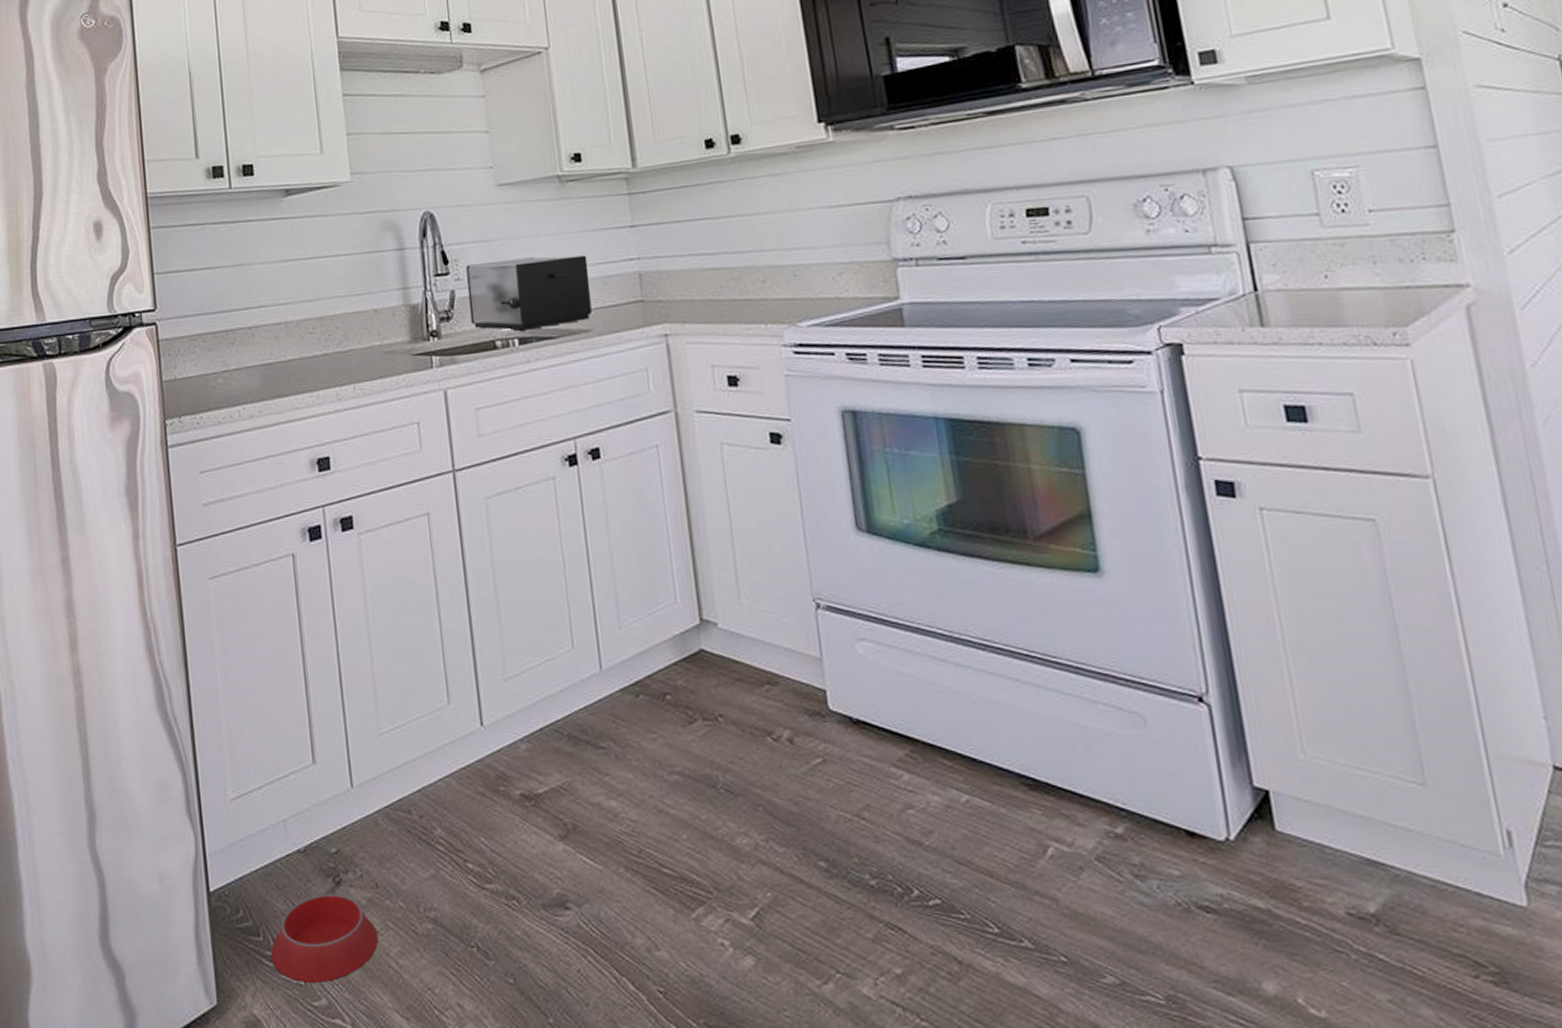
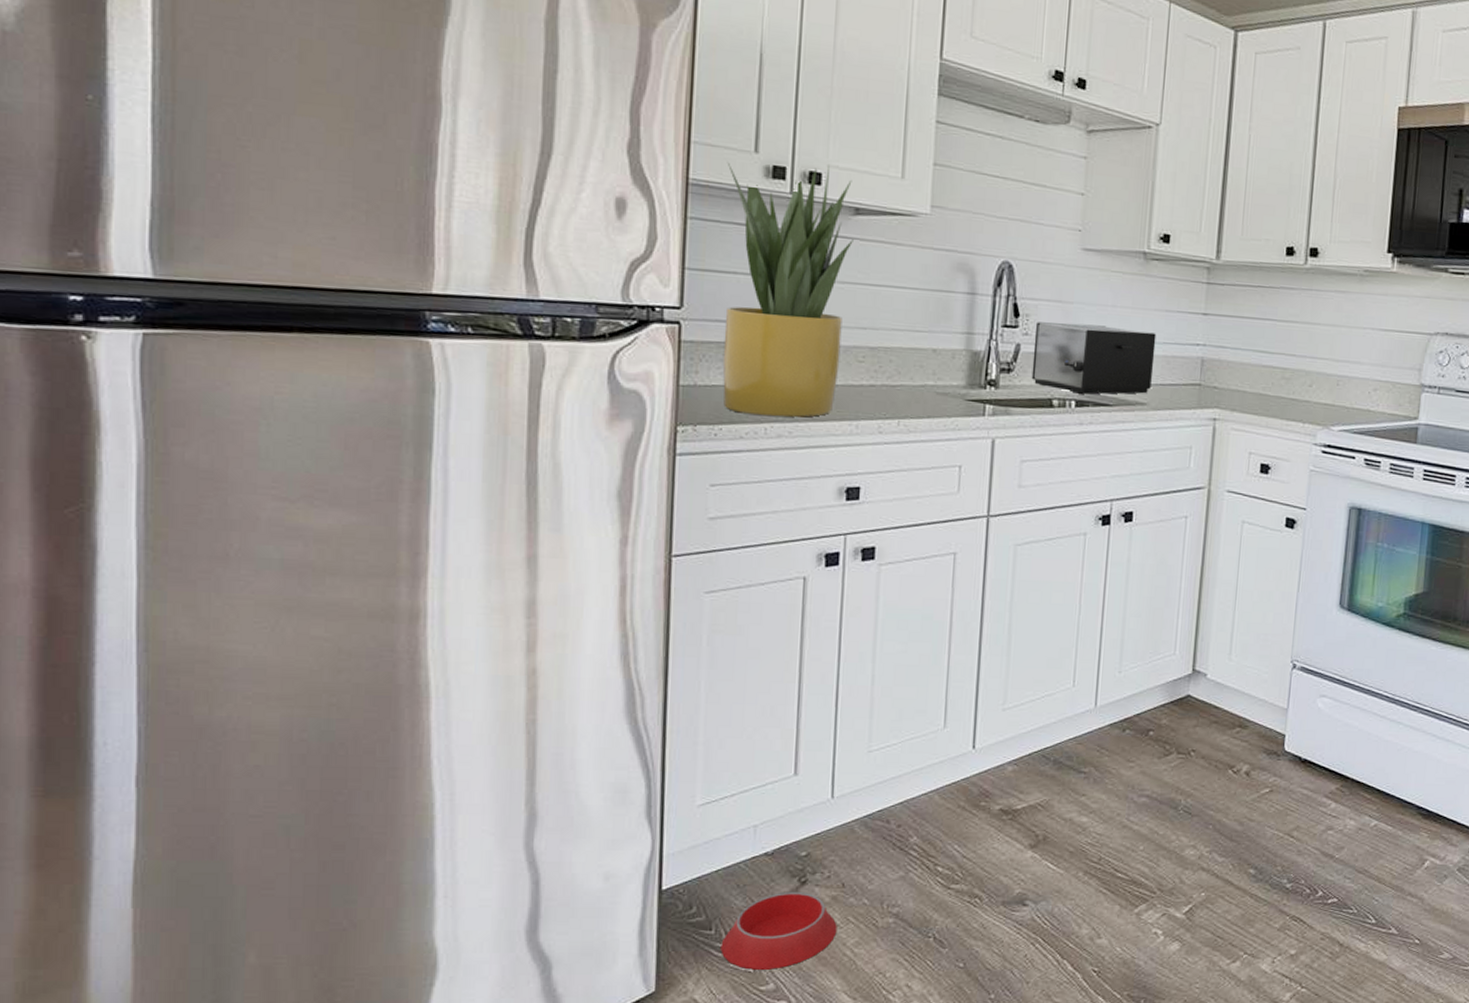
planter: none [175,155,295,400] -> present [722,162,853,418]

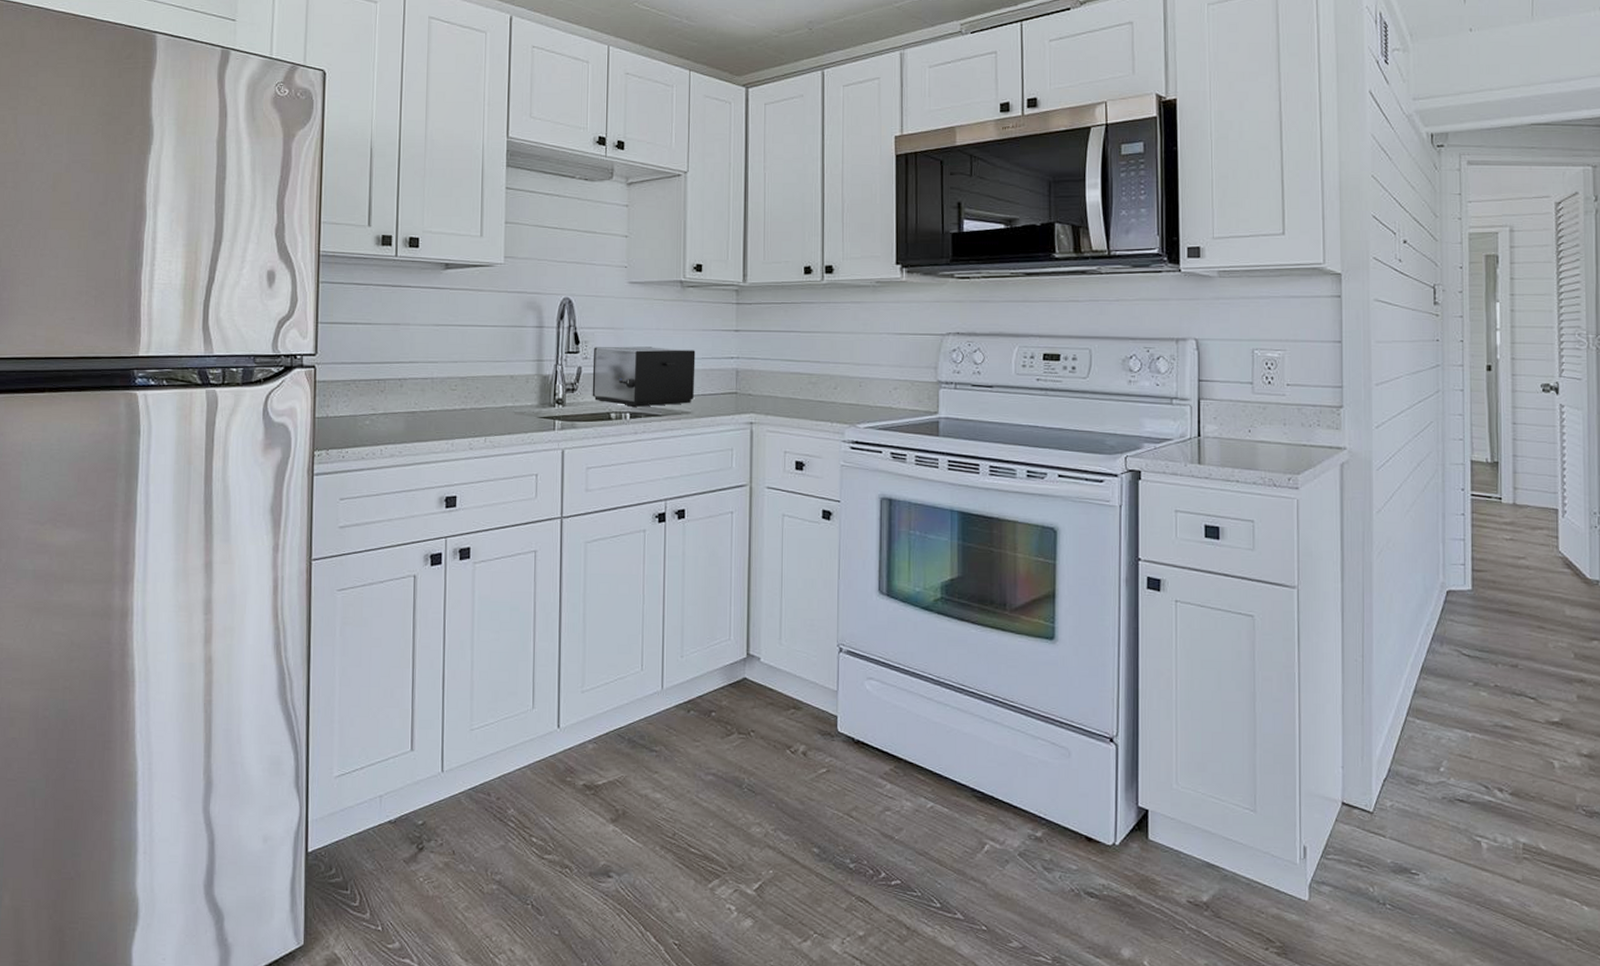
pet bowl: present [721,891,837,970] -> none [355,857,450,929]
planter: present [722,162,853,418] -> none [347,231,445,440]

